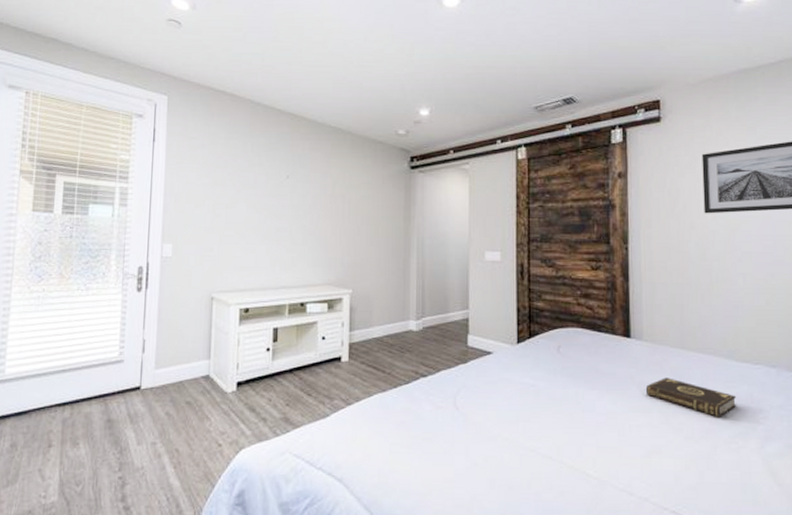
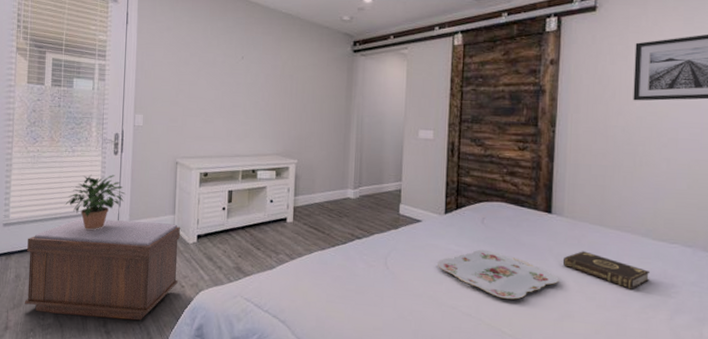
bench: none [21,369,216,491] -> present [24,218,180,321]
potted plant: none [76,315,152,384] -> present [65,175,127,231]
serving tray: none [512,381,643,436] -> present [438,249,559,300]

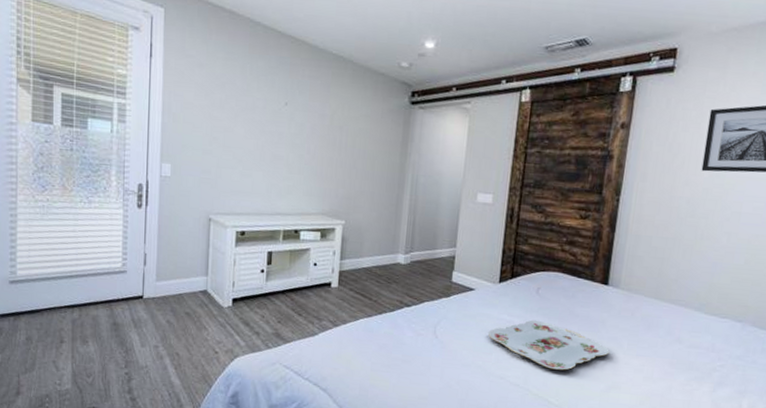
bench: present [24,218,180,321] -> none [37,277,213,387]
potted plant: present [65,175,127,231] -> none [81,229,153,291]
book: present [562,251,651,290] -> none [614,323,699,362]

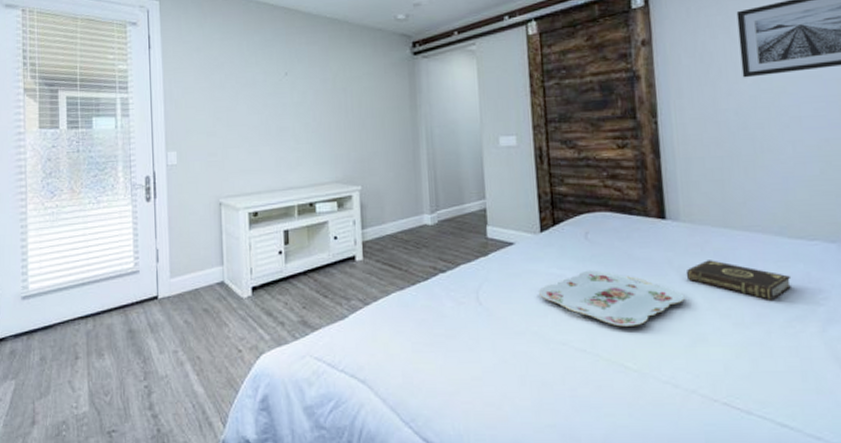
book: none [614,323,699,362] -> present [686,260,793,300]

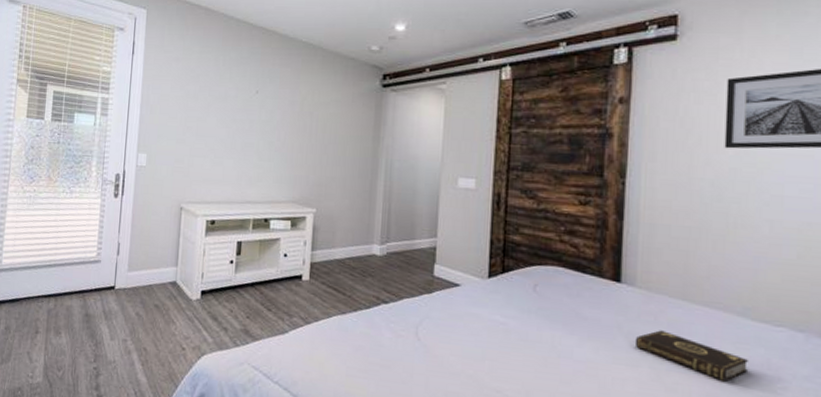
serving tray: present [539,270,685,327] -> none [479,322,630,386]

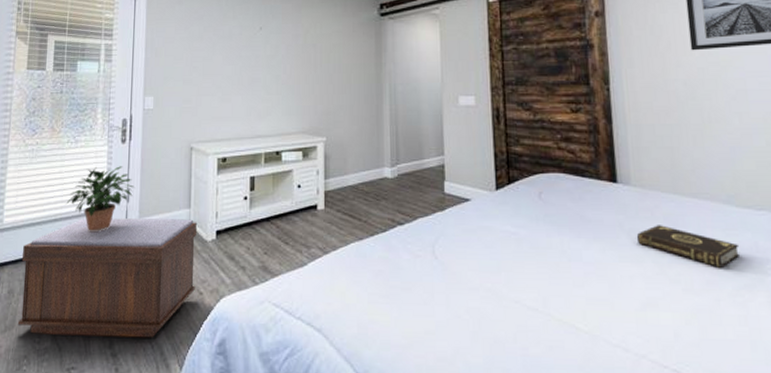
bench: none [13,266,183,385] -> present [17,218,197,338]
potted plant: none [60,219,126,281] -> present [66,166,136,233]

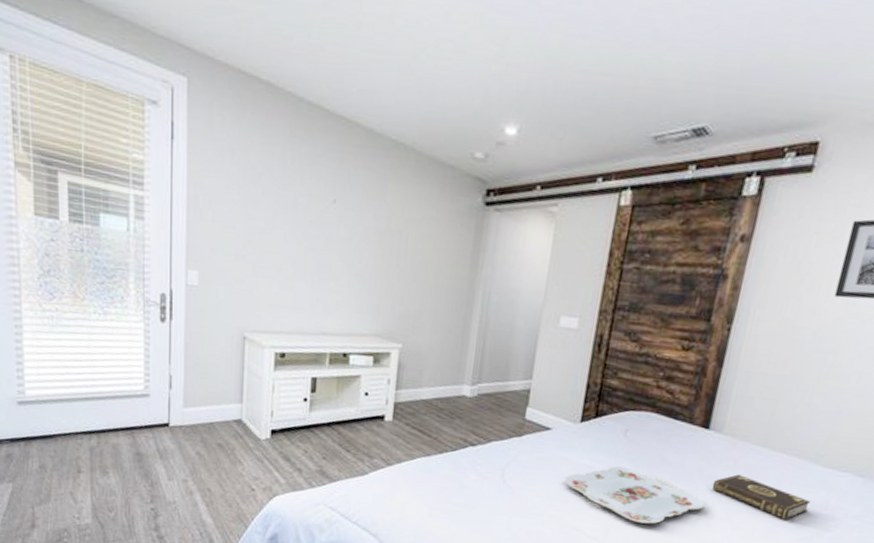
bench: present [17,218,197,338] -> none [52,400,249,526]
potted plant: present [66,166,136,233] -> none [98,346,179,417]
serving tray: none [493,229,635,288] -> present [565,465,705,524]

